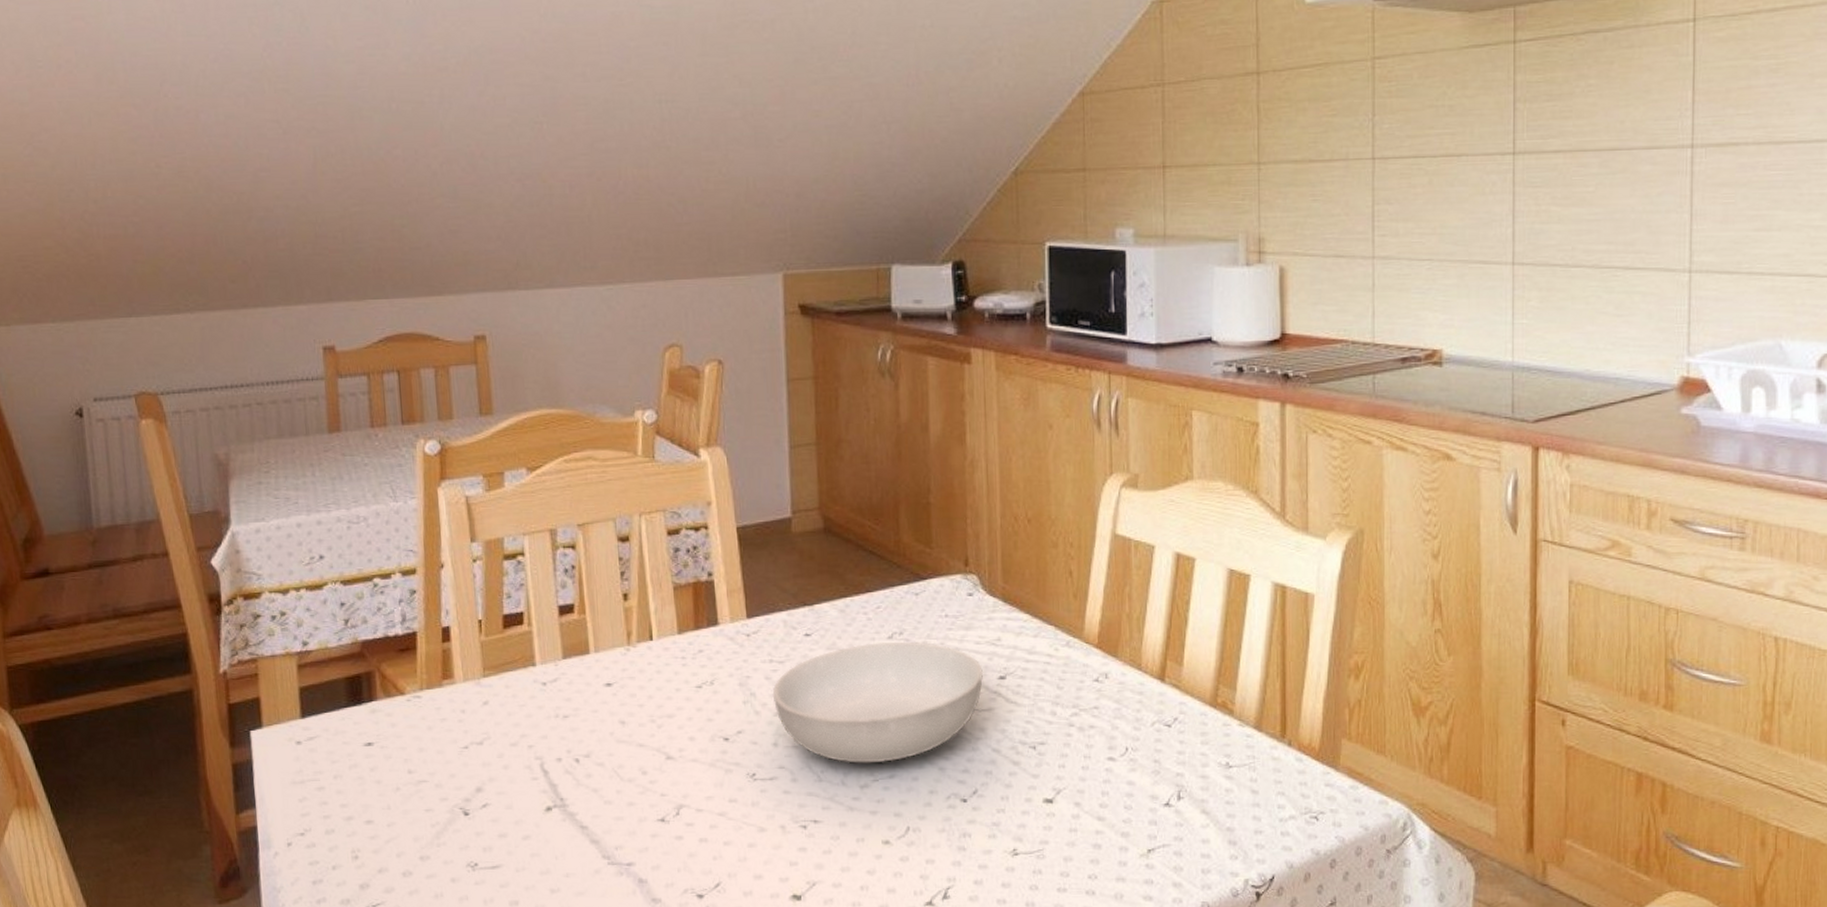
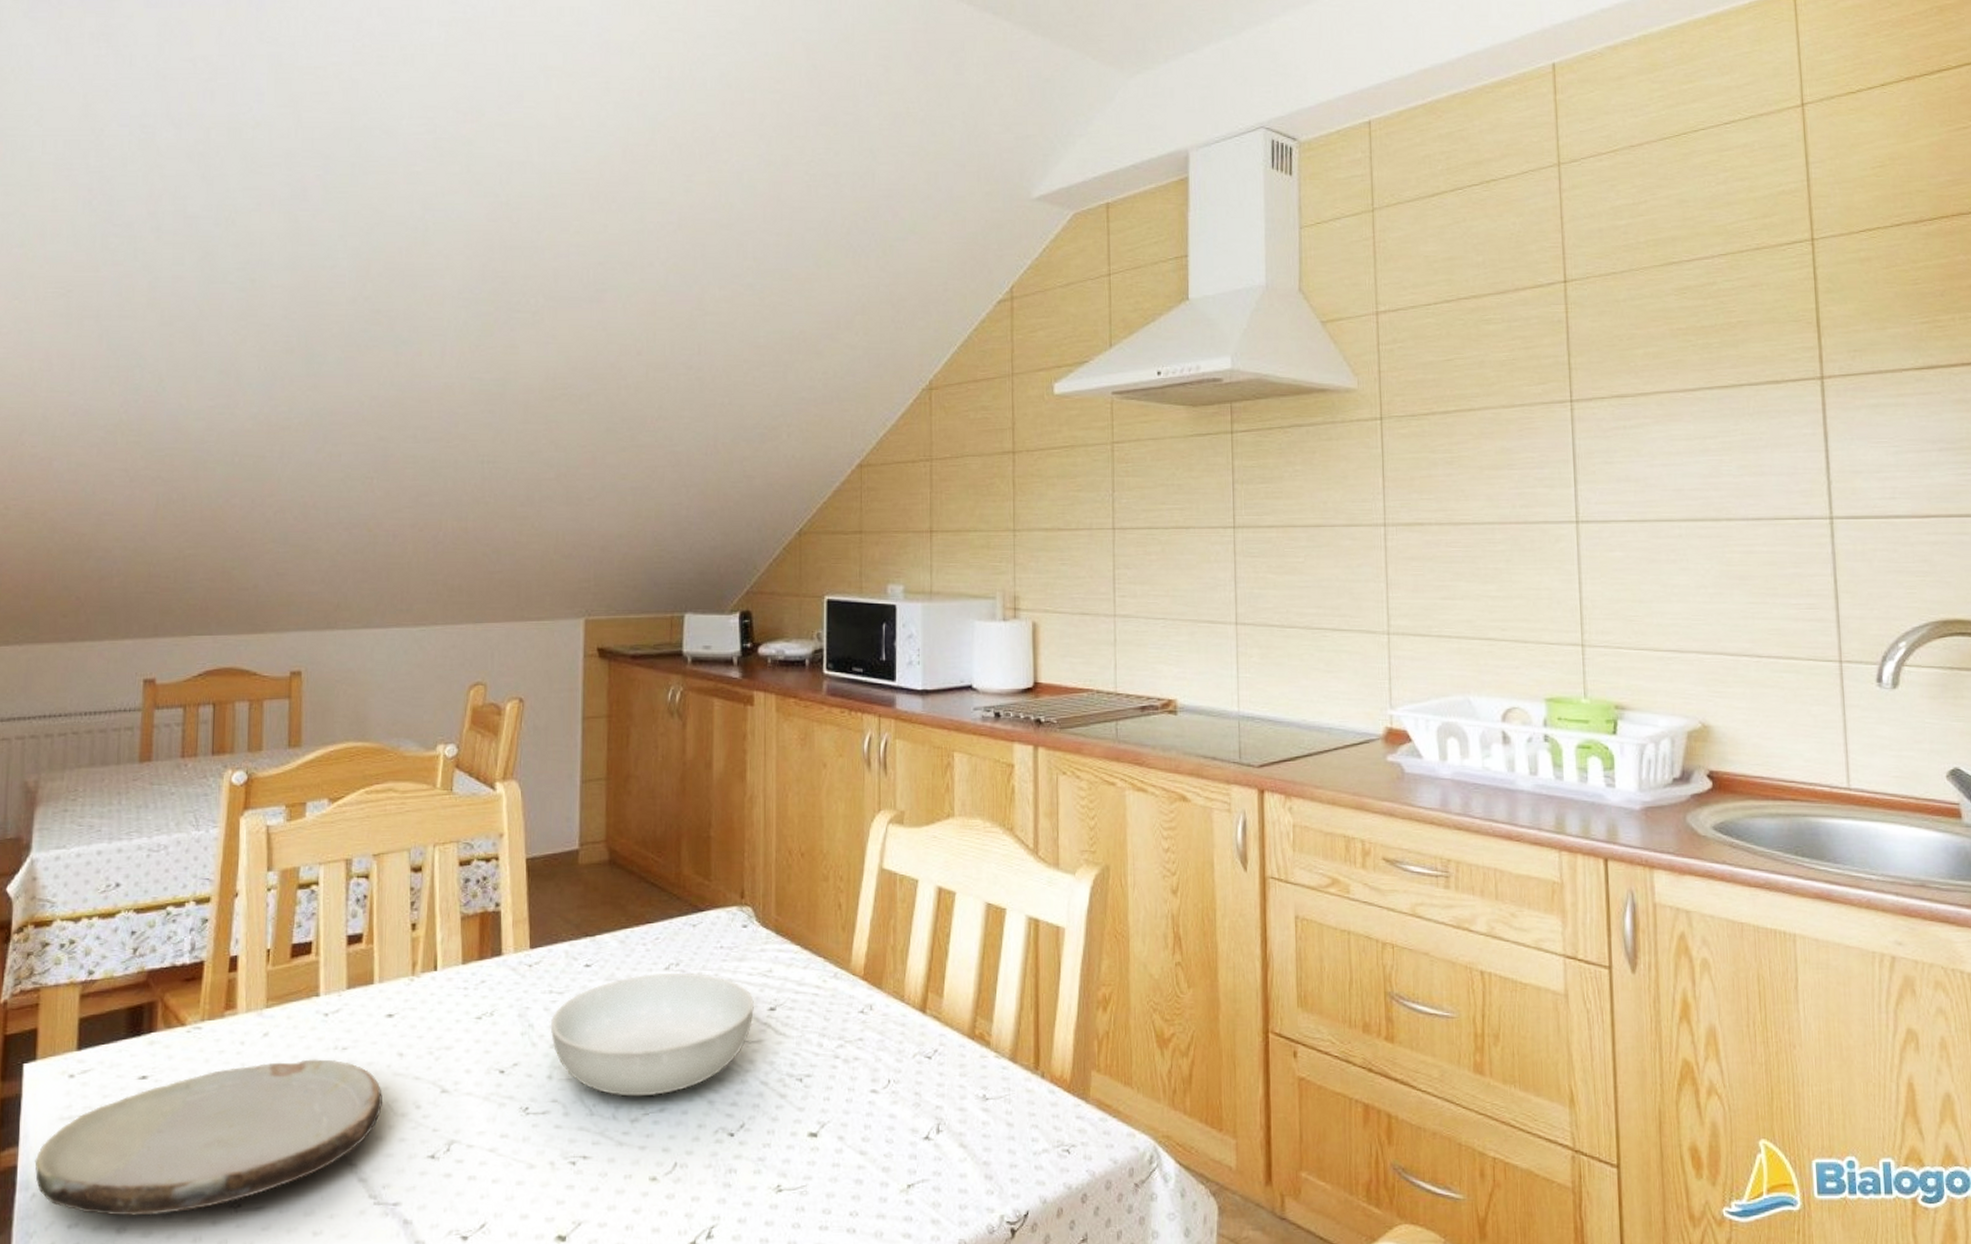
plate: none [273,727,608,873] -> present [35,1059,382,1216]

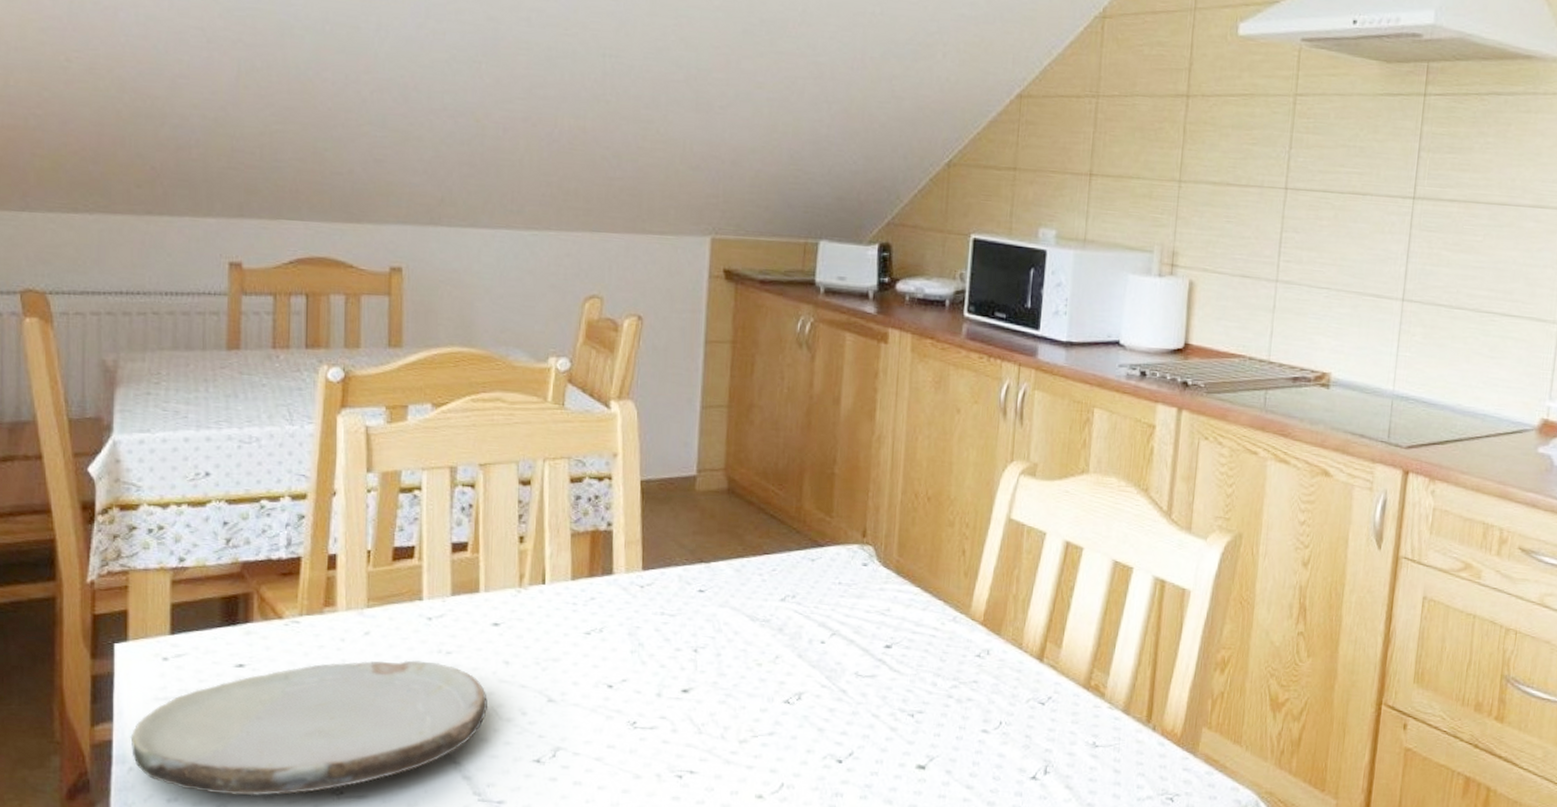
serving bowl: present [550,972,755,1097] -> none [660,604,871,720]

